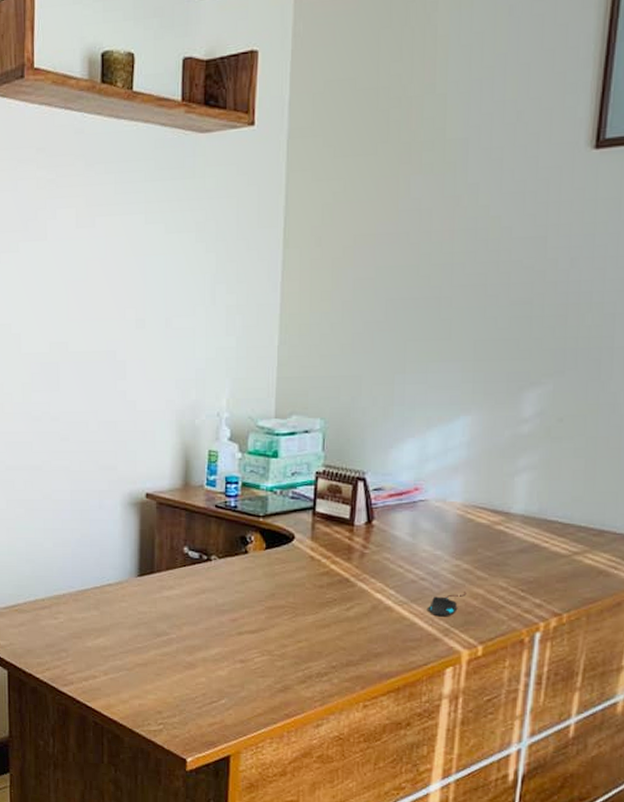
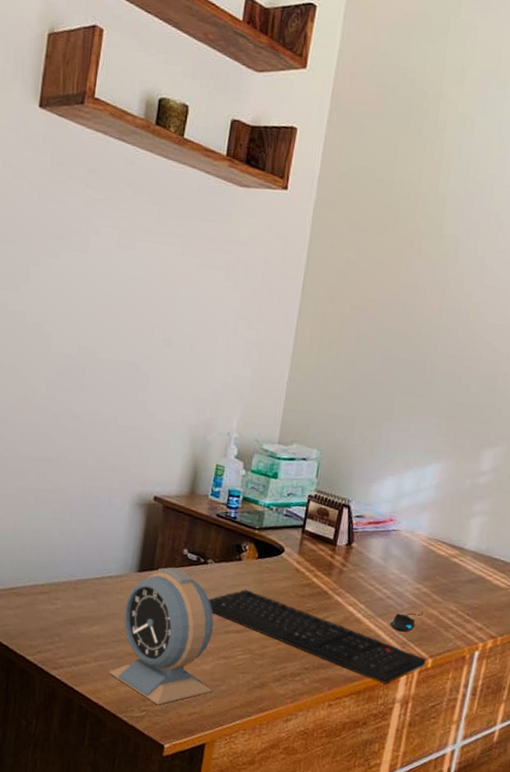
alarm clock: none [119,568,231,717] -> present [108,567,214,705]
keyboard: none [216,584,476,679] -> present [208,589,427,684]

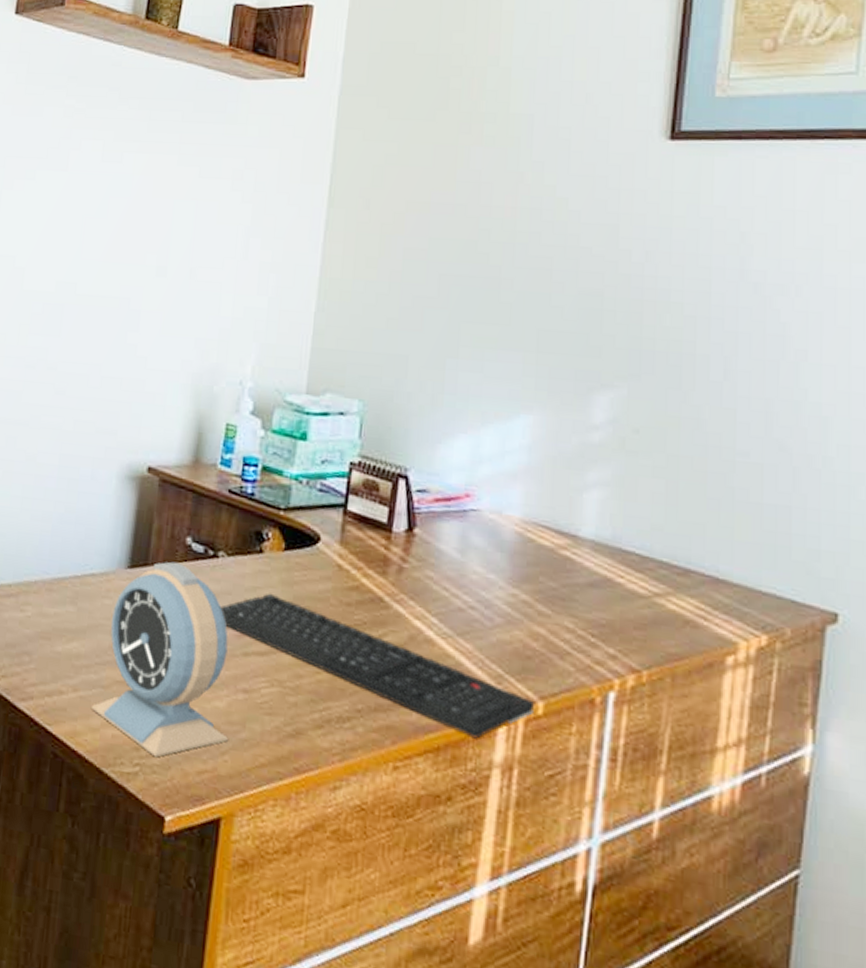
mouse: present [390,612,424,632] -> none [476,629,525,660]

